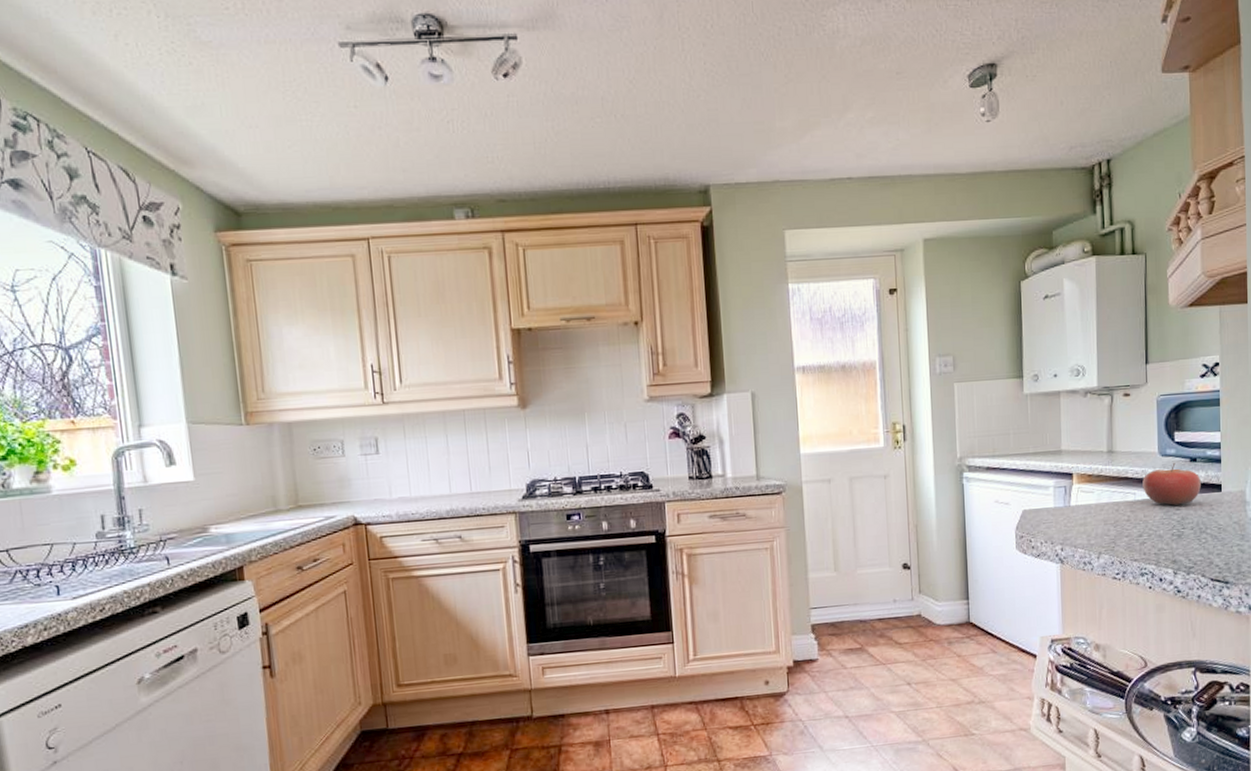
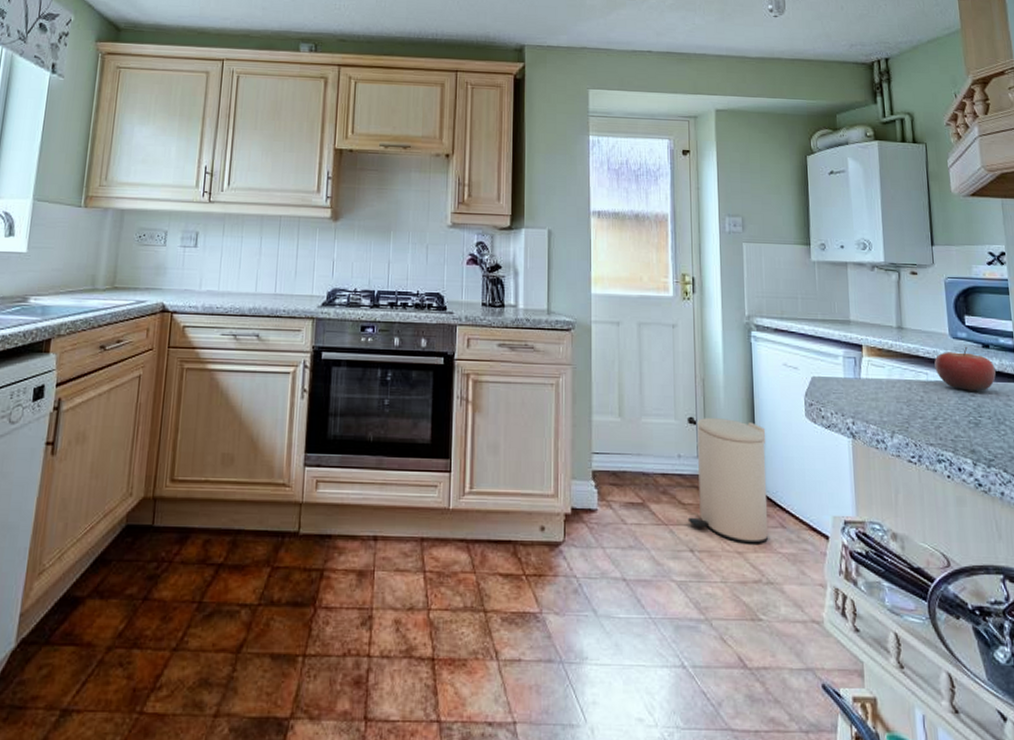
pedal bin: none [904,560,981,672] -> present [687,418,769,544]

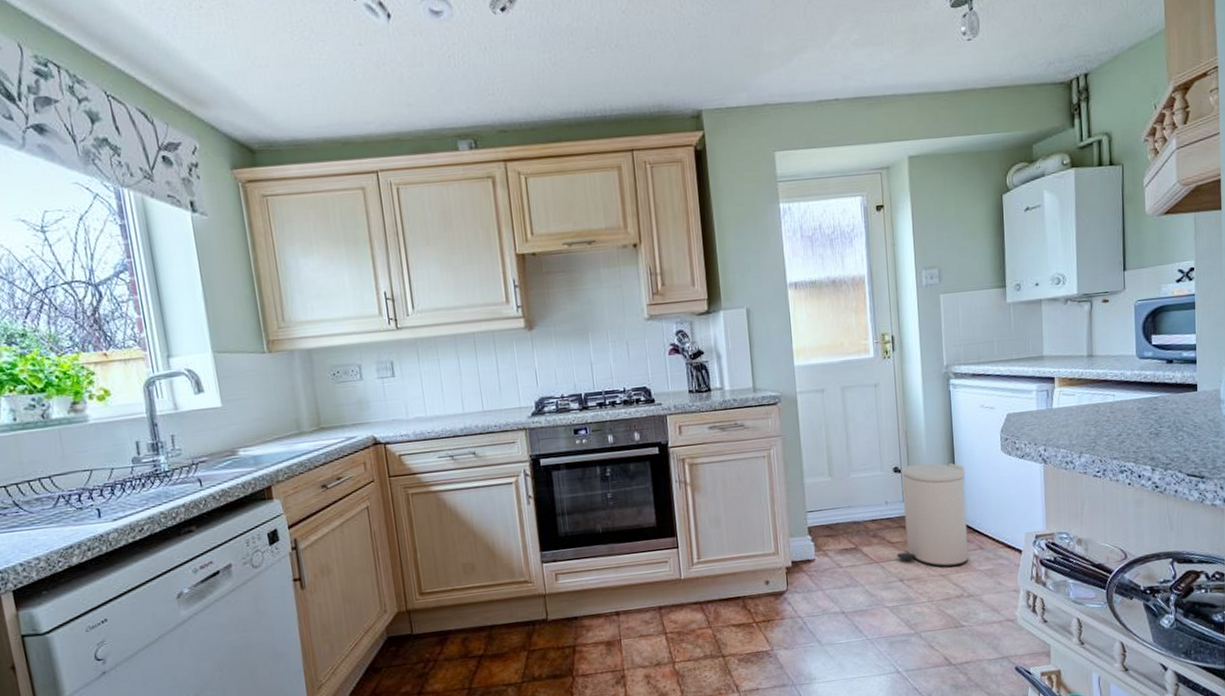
fruit: present [934,346,996,392] -> none [1121,364,1177,406]

